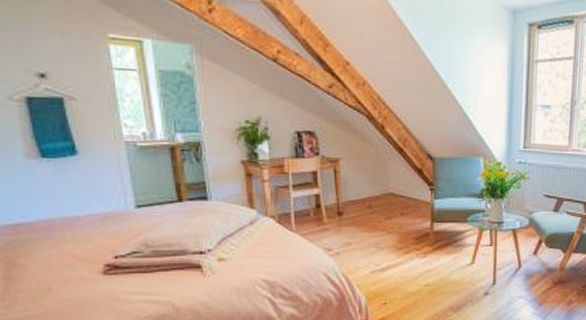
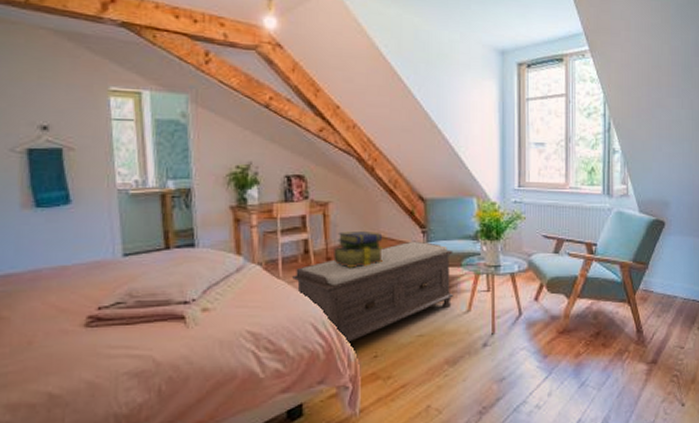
bench: none [305,197,460,291] -> present [292,241,455,343]
stack of books: none [345,186,392,222] -> present [334,230,383,268]

